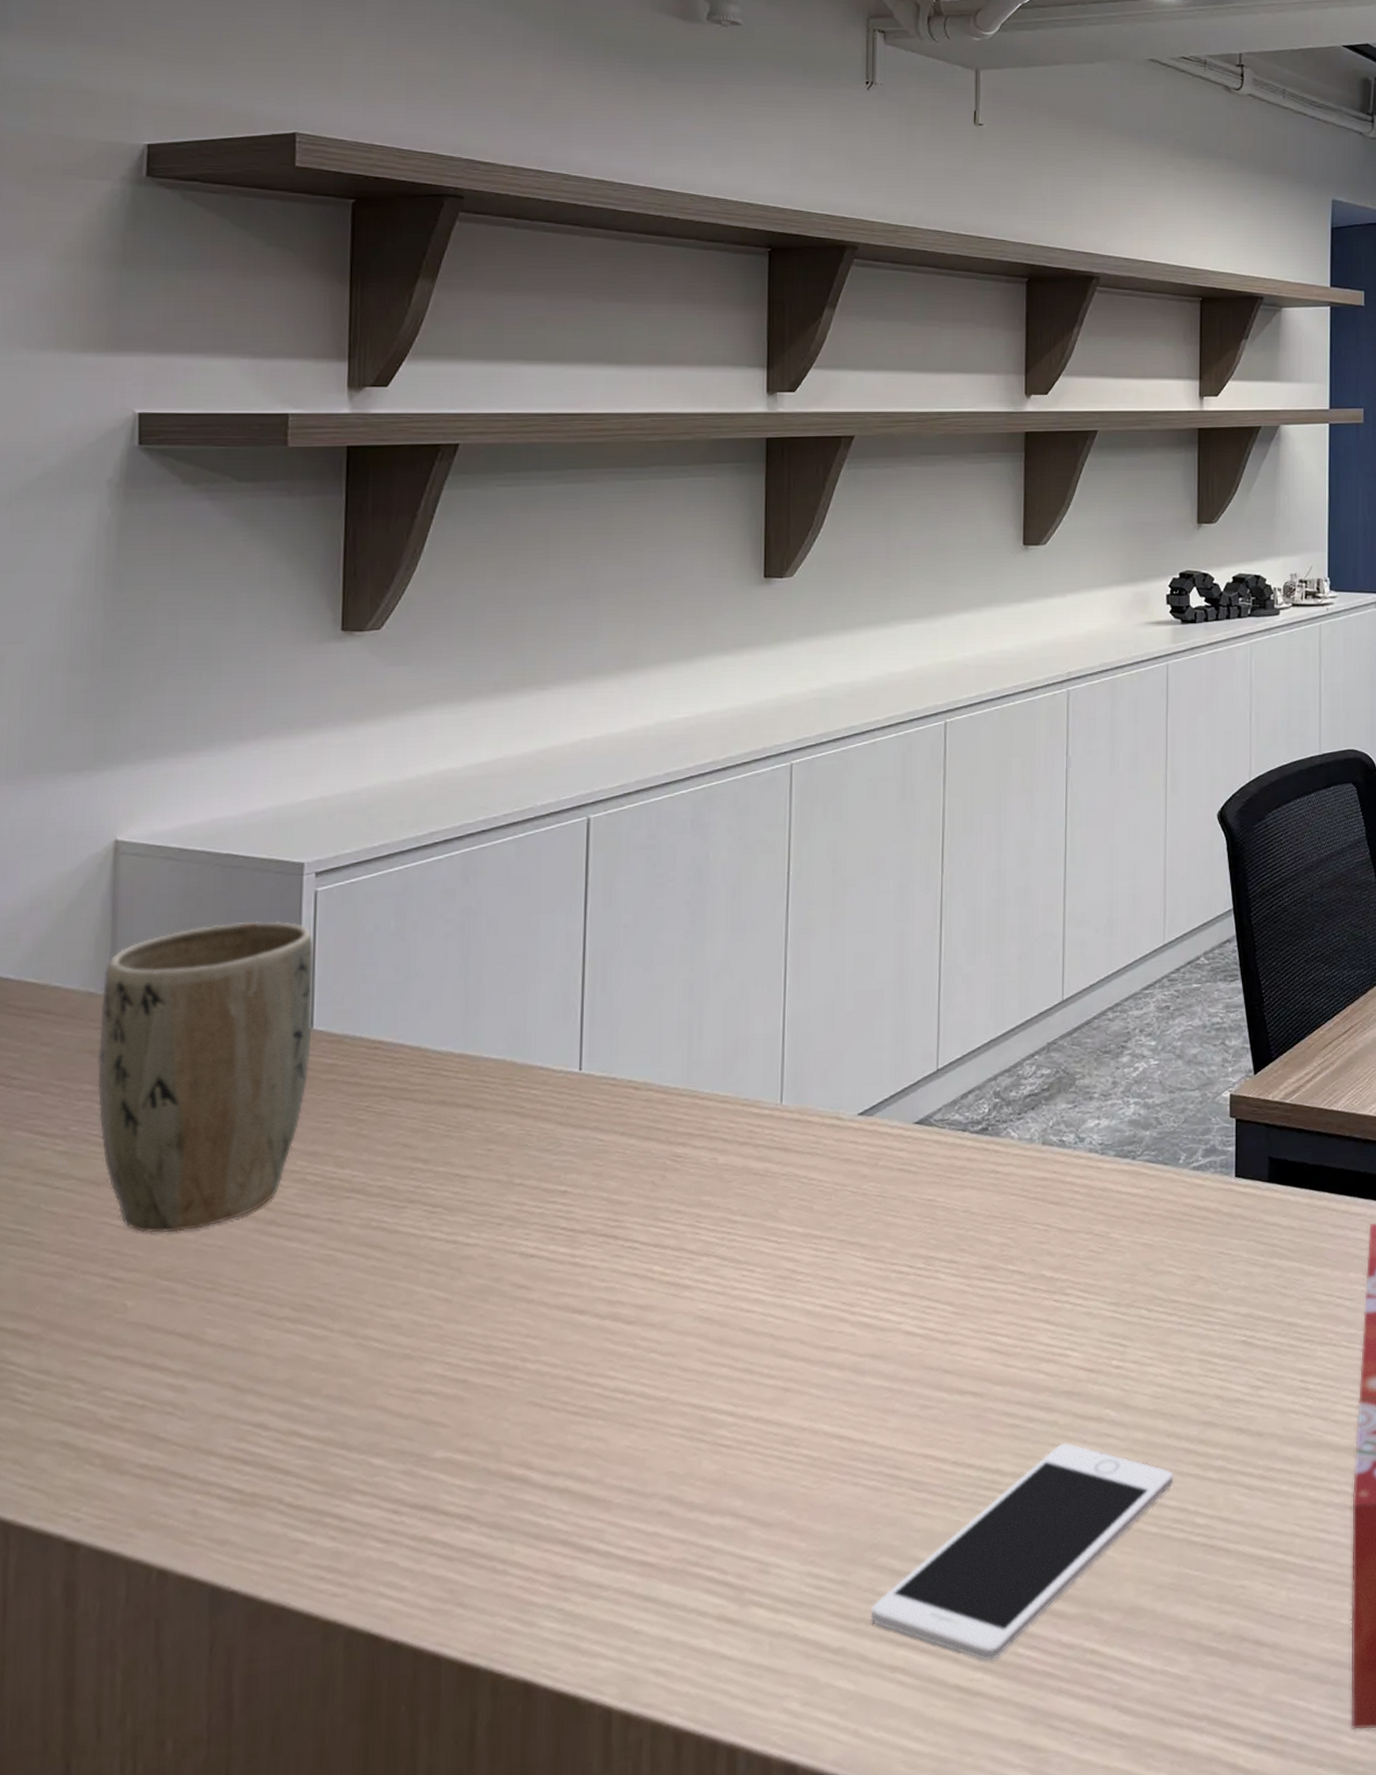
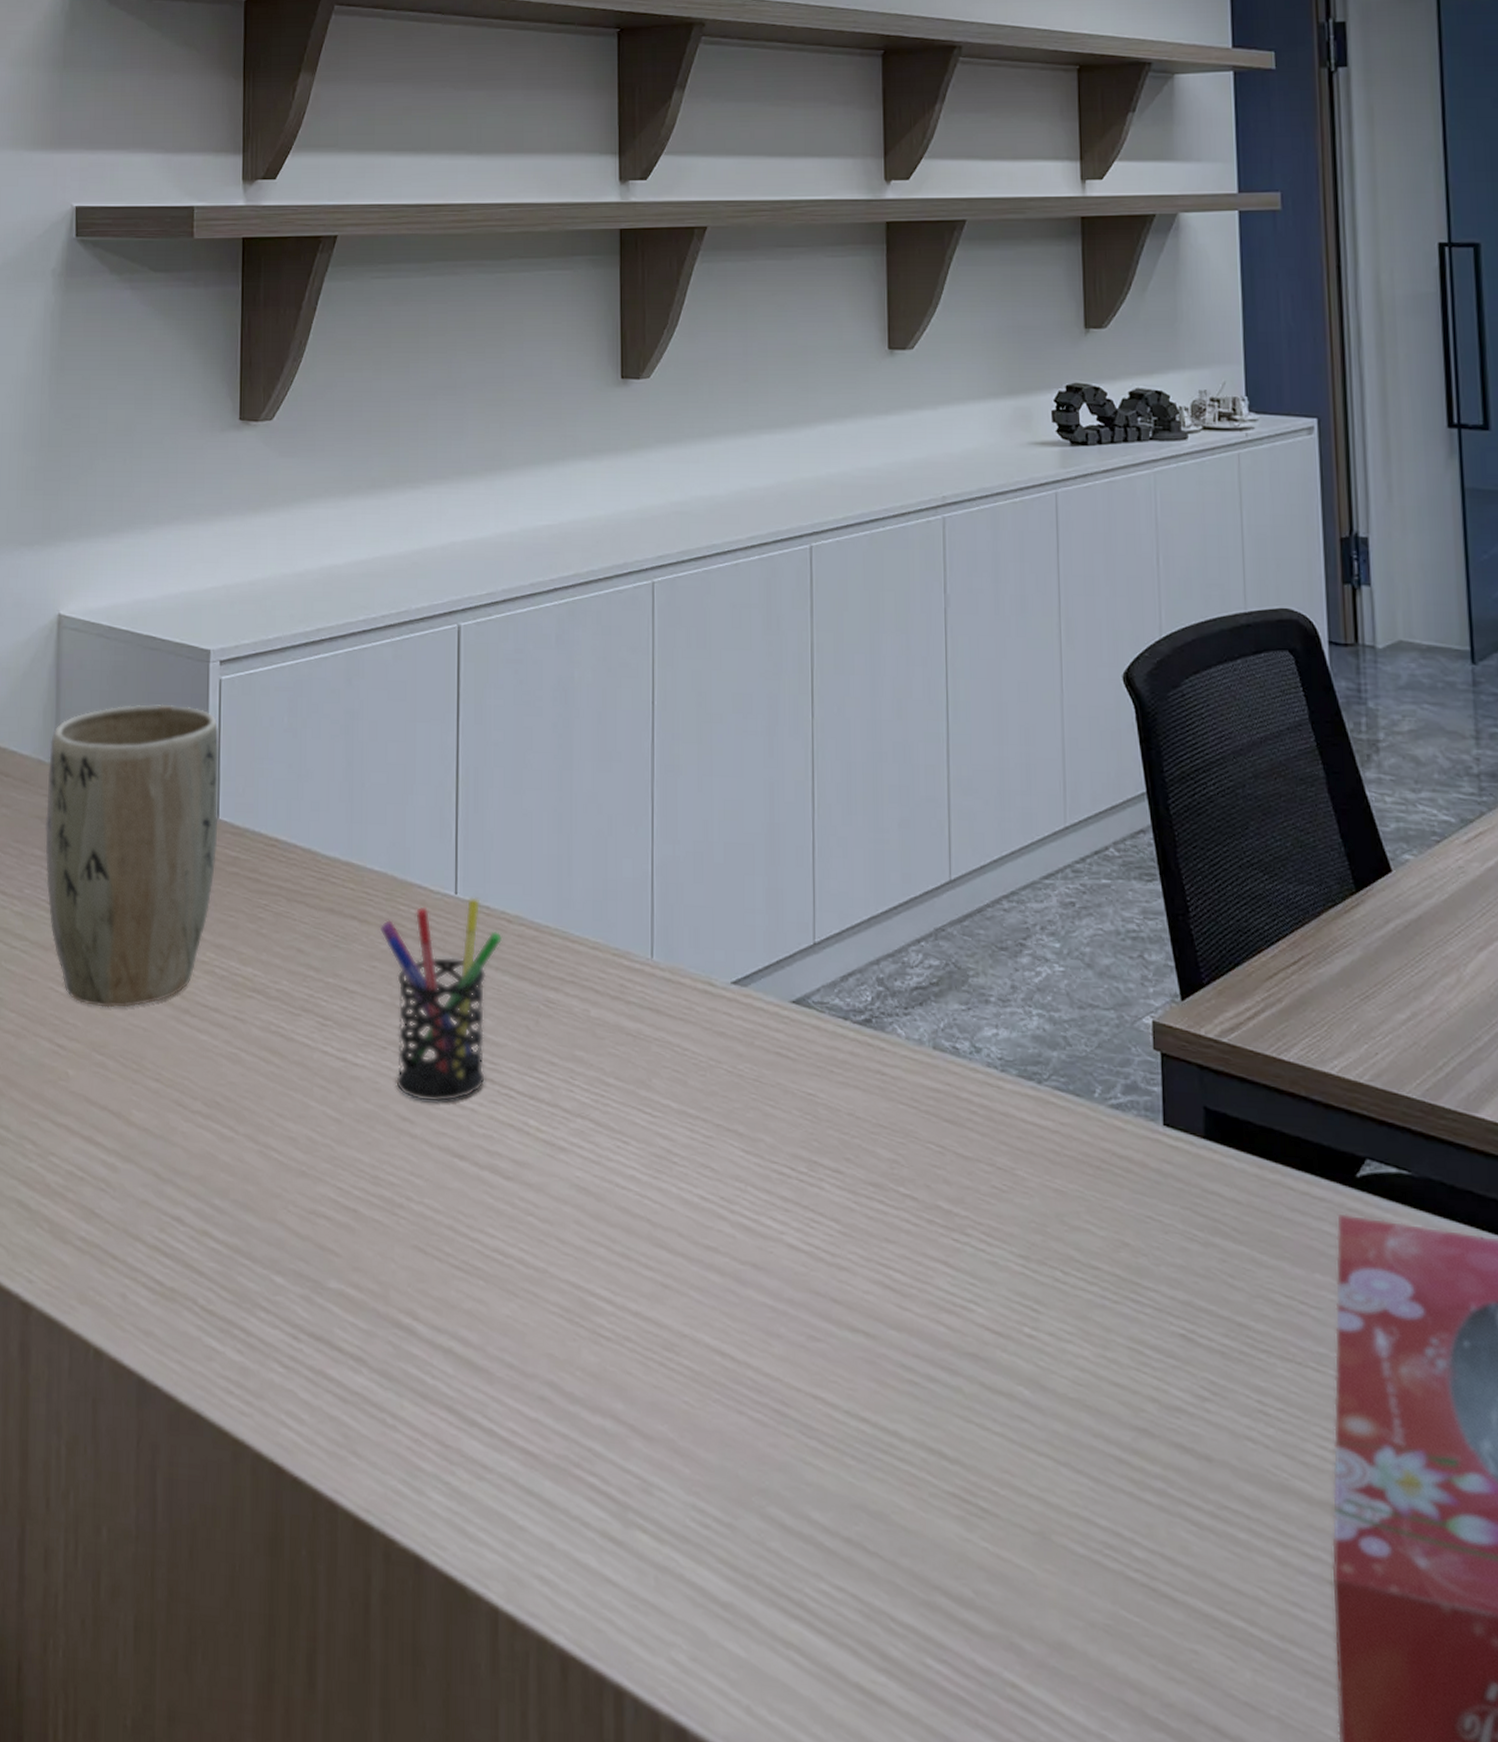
pen holder: none [496,1071,629,1268] -> present [379,897,503,1103]
cell phone: present [870,1442,1173,1662] -> none [760,1415,1103,1666]

